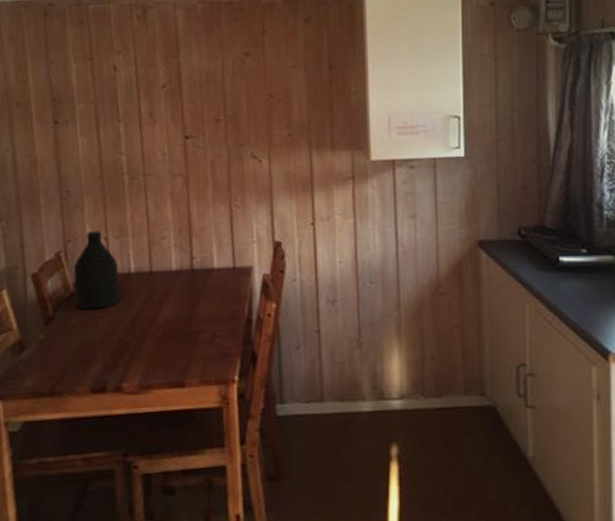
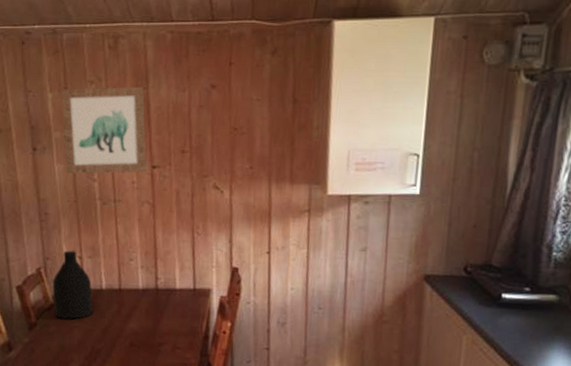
wall art: none [86,55,179,148] -> present [61,86,147,174]

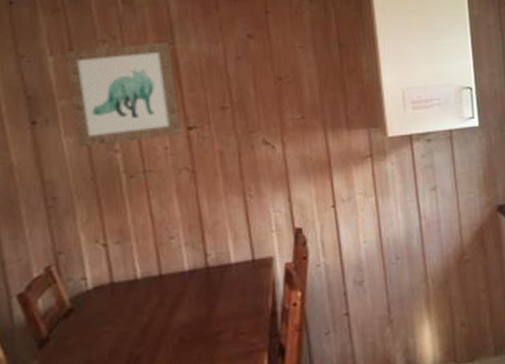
bottle: present [52,250,93,320] -> none [69,237,126,326]

